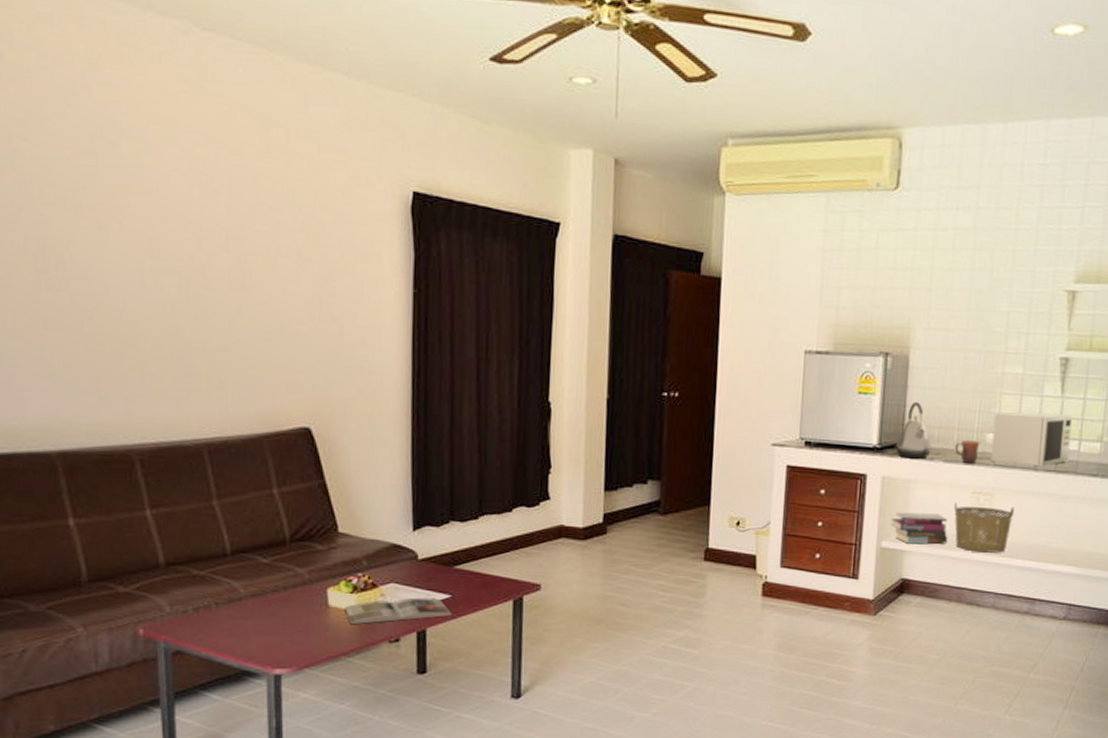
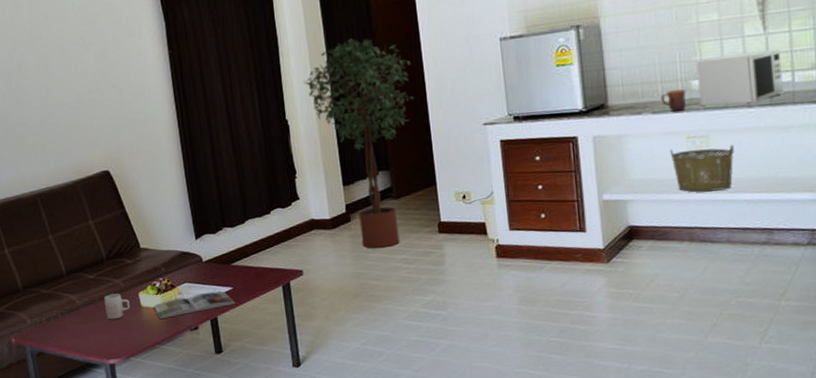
mug: none [279,586,313,619] -> present [104,293,130,320]
potted tree: none [576,319,704,570] -> present [303,38,415,249]
books: present [890,512,948,545] -> none [608,162,670,194]
kettle: present [895,401,932,459] -> none [600,63,637,117]

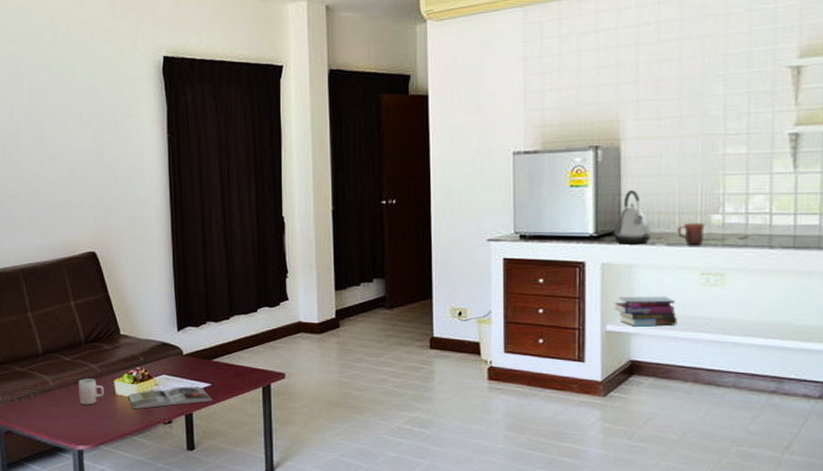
potted tree: present [303,38,415,249] -> none [303,139,418,359]
kettle: none [600,63,637,117] -> present [612,189,652,244]
books: none [608,162,670,194] -> present [614,296,678,327]
basket: present [670,144,734,192] -> none [681,284,750,332]
microwave: present [697,49,783,107] -> none [718,189,810,244]

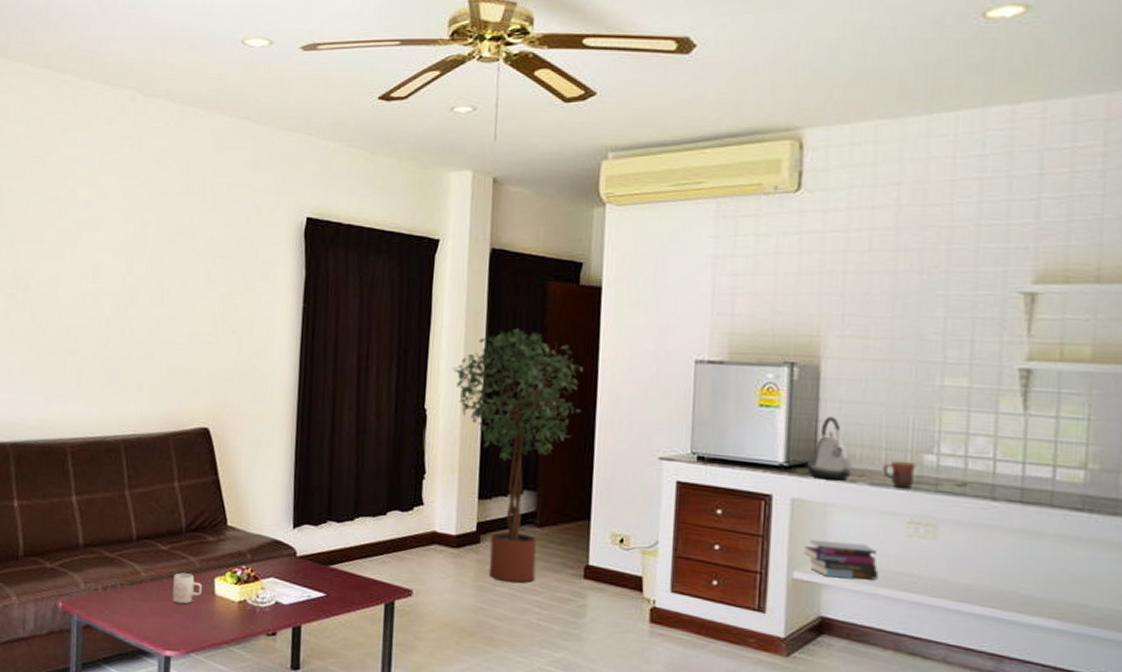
magazine: present [128,386,213,410] -> none [229,593,326,615]
potted tree: none [303,139,418,359] -> present [452,328,583,583]

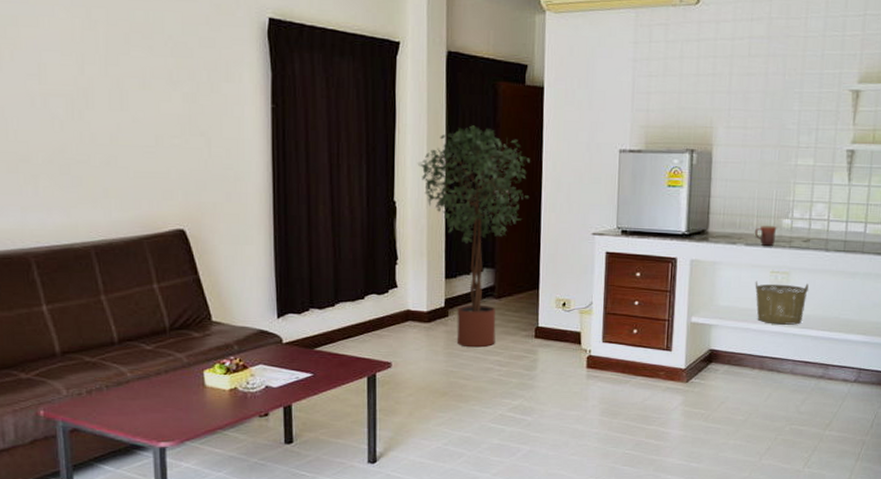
mug: present [172,572,202,605] -> none [162,369,192,398]
books: present [804,539,879,581] -> none [699,291,750,319]
kettle: present [806,416,853,481] -> none [701,192,734,243]
basket: none [884,532,967,596] -> present [755,281,809,325]

